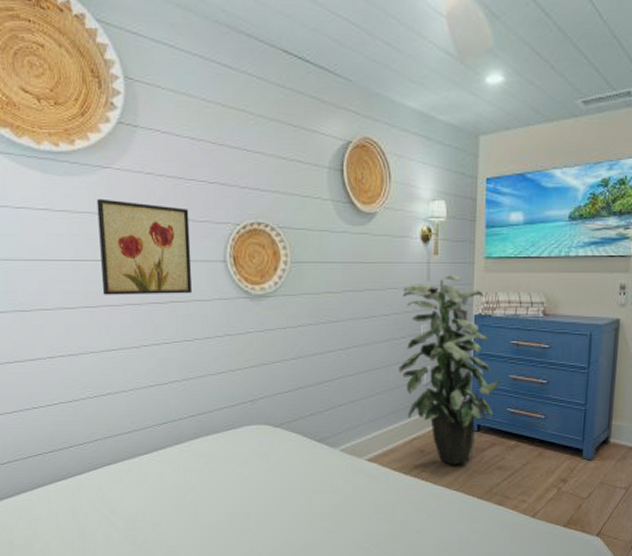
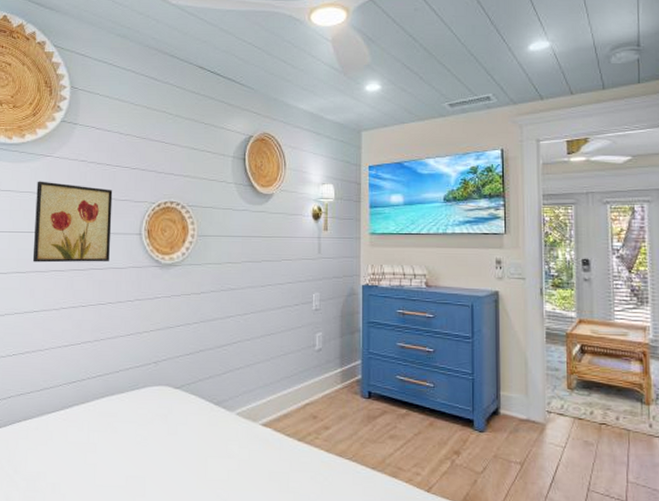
indoor plant: present [398,275,501,465] -> none [292,249,389,433]

